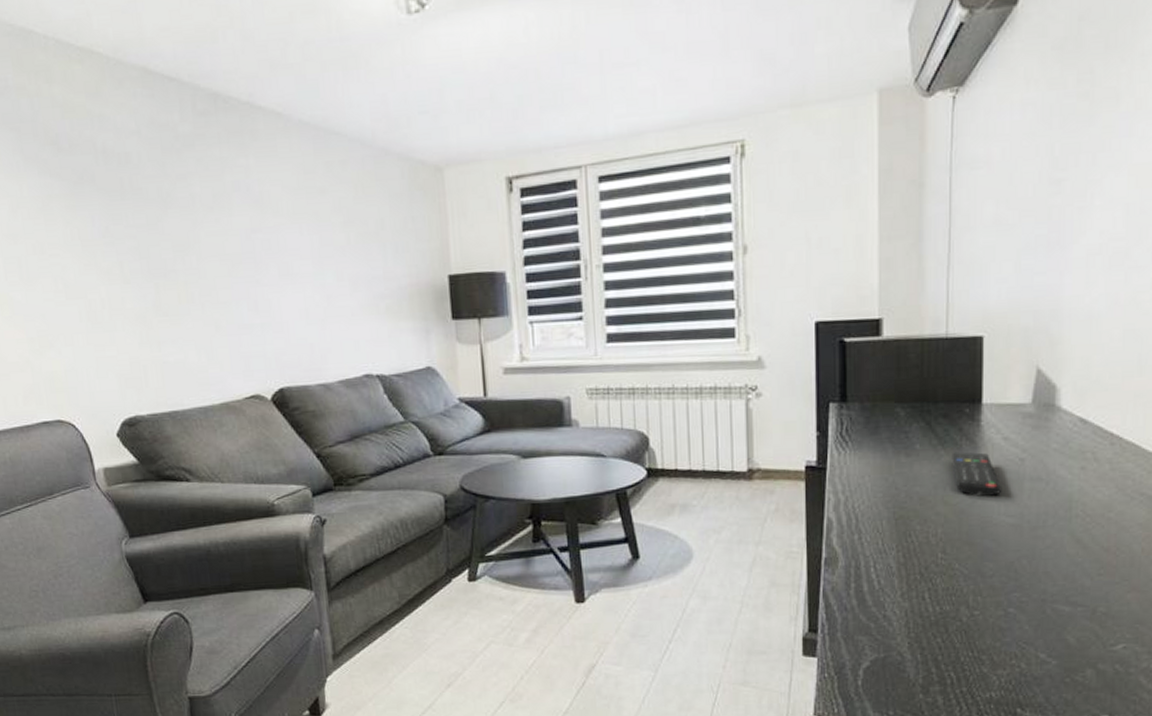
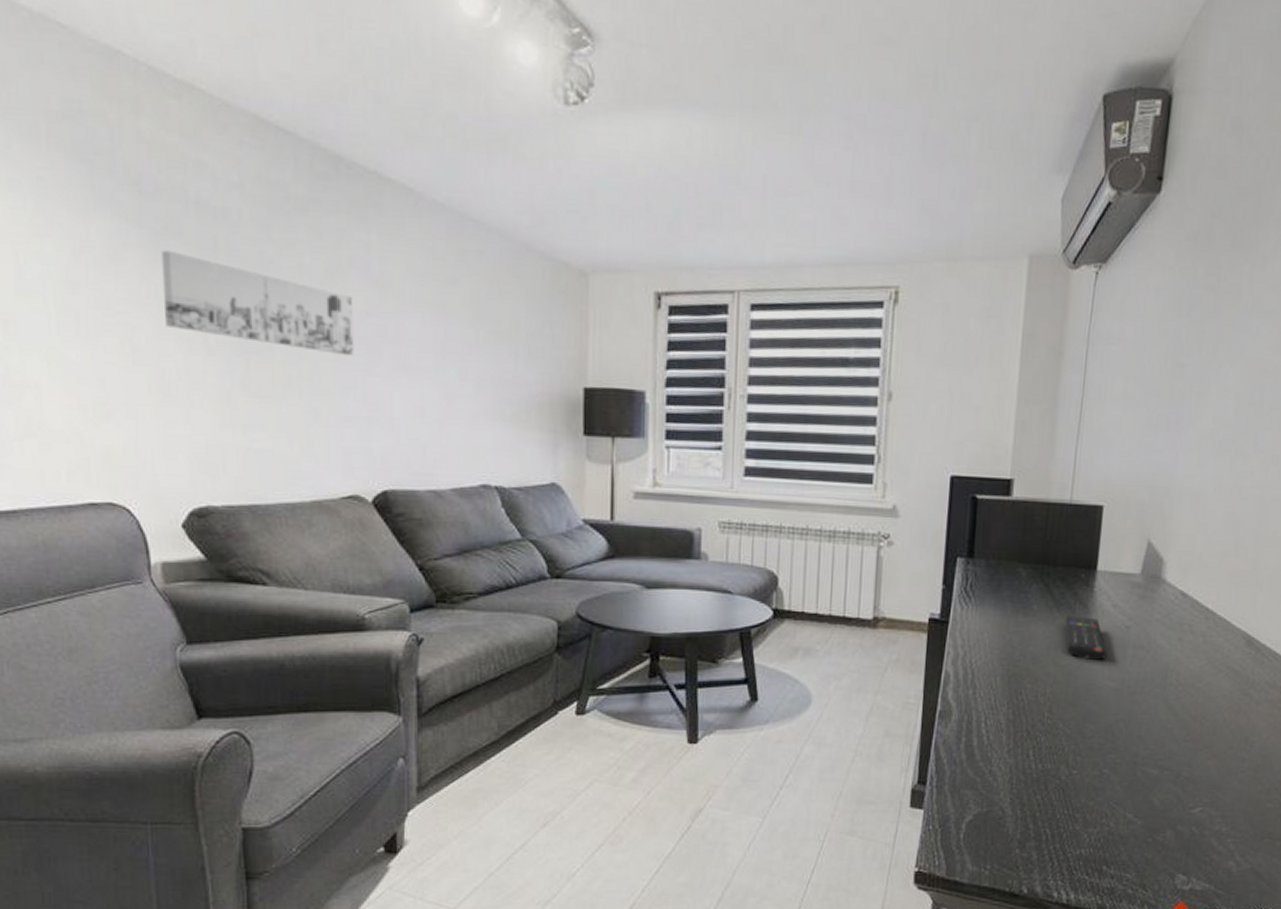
wall art: none [79,196,244,271] -> present [161,250,354,356]

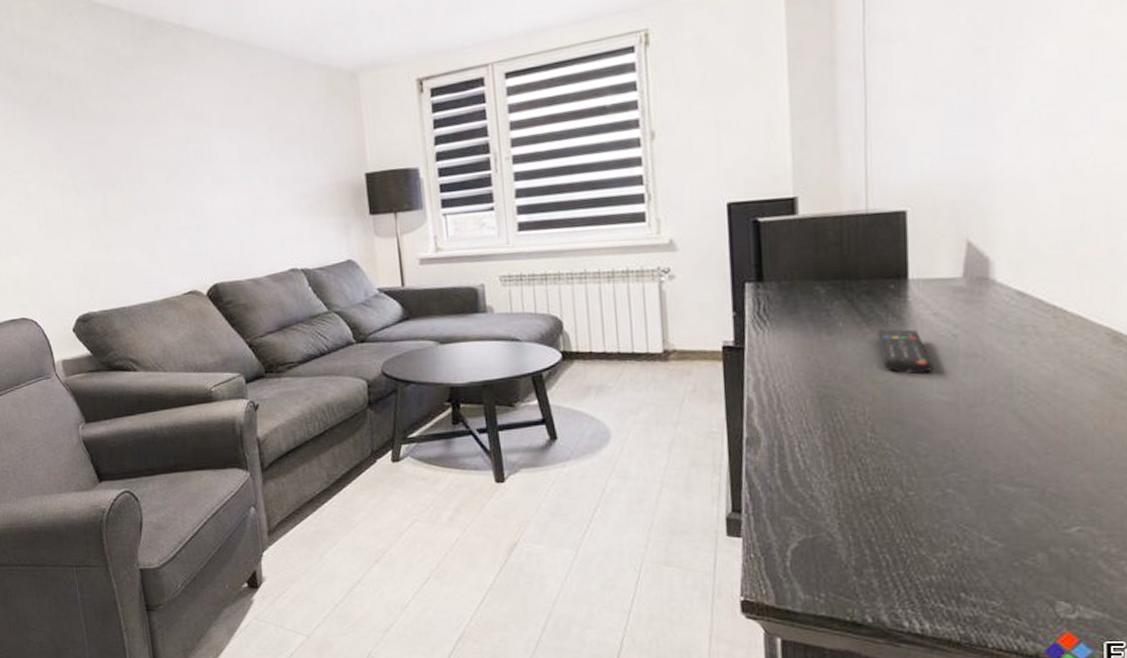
wall art: present [161,250,354,356] -> none [37,118,180,178]

